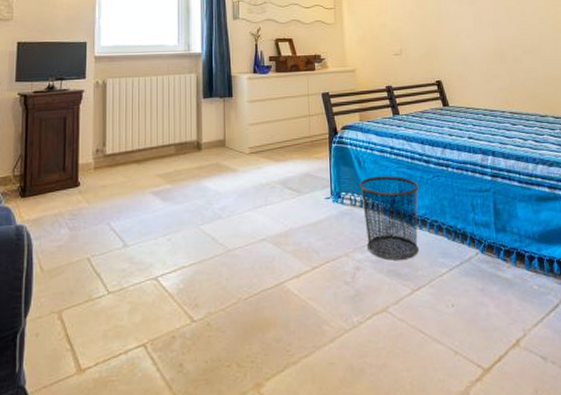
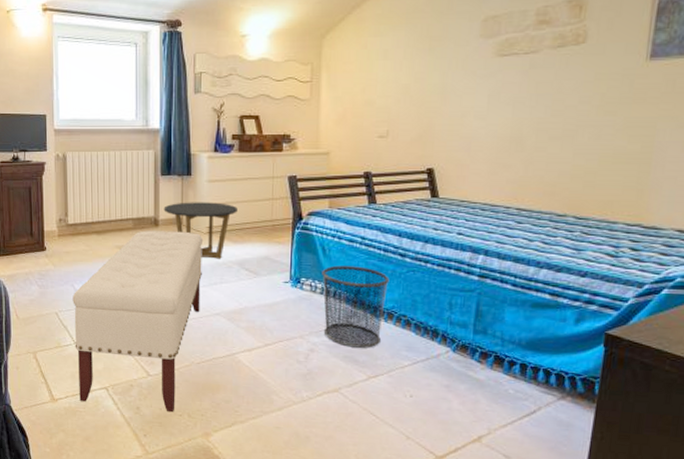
bench: none [108,153,247,367] -> present [72,230,204,413]
side table: none [206,122,278,180] -> present [163,202,237,259]

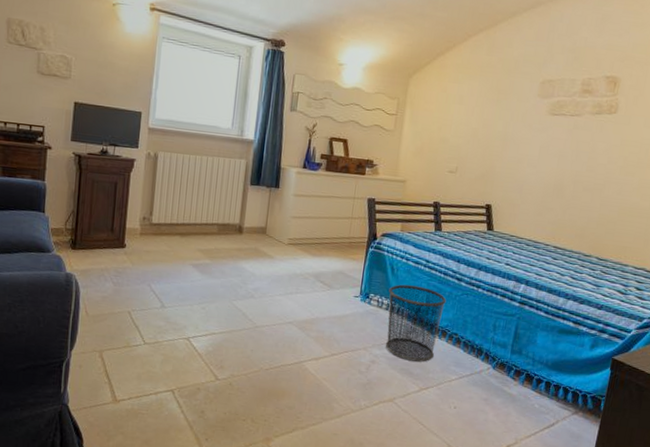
bench: present [72,230,204,413] -> none [143,236,284,417]
side table: present [163,202,237,259] -> none [249,212,319,270]

